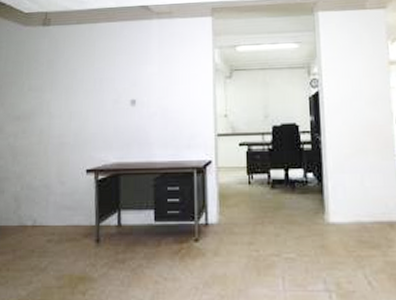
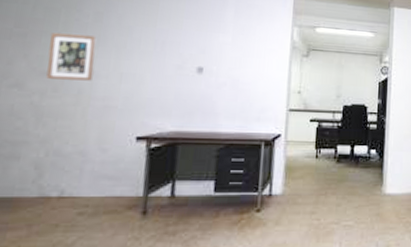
wall art: none [17,81,51,122] -> present [46,33,97,81]

